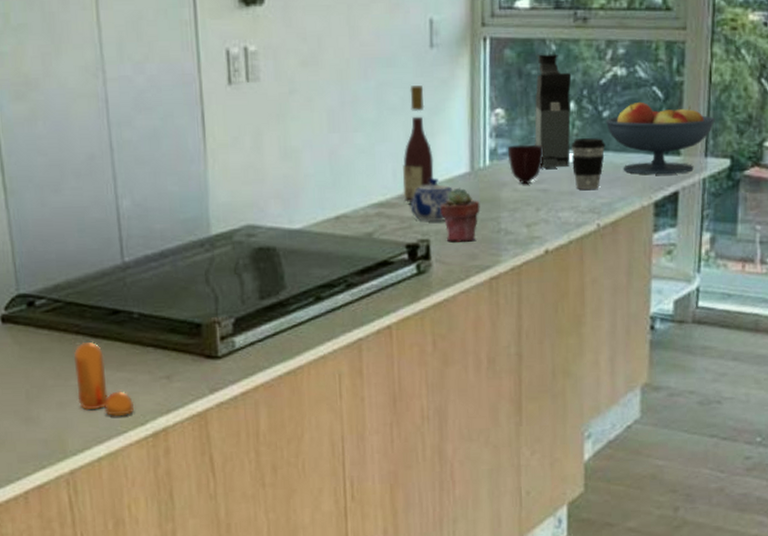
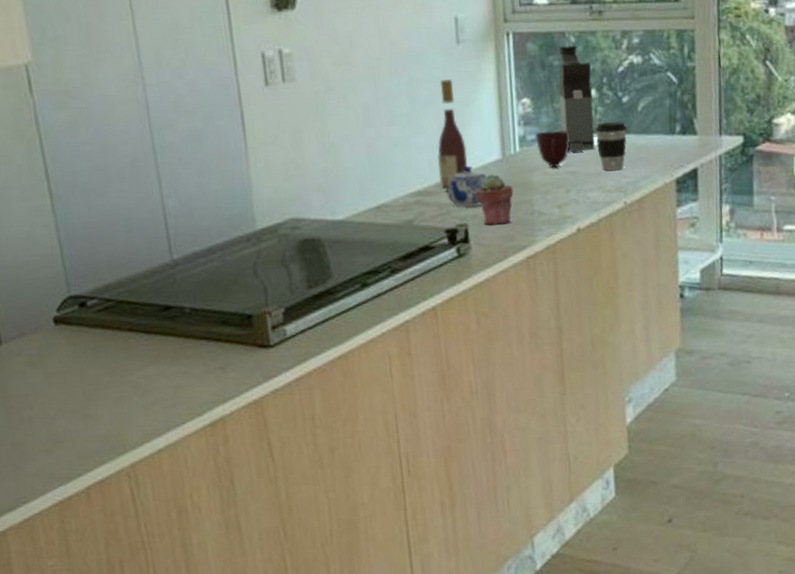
pepper shaker: present [74,342,134,416] -> none [128,338,191,409]
fruit bowl: present [605,101,716,175] -> none [625,86,728,154]

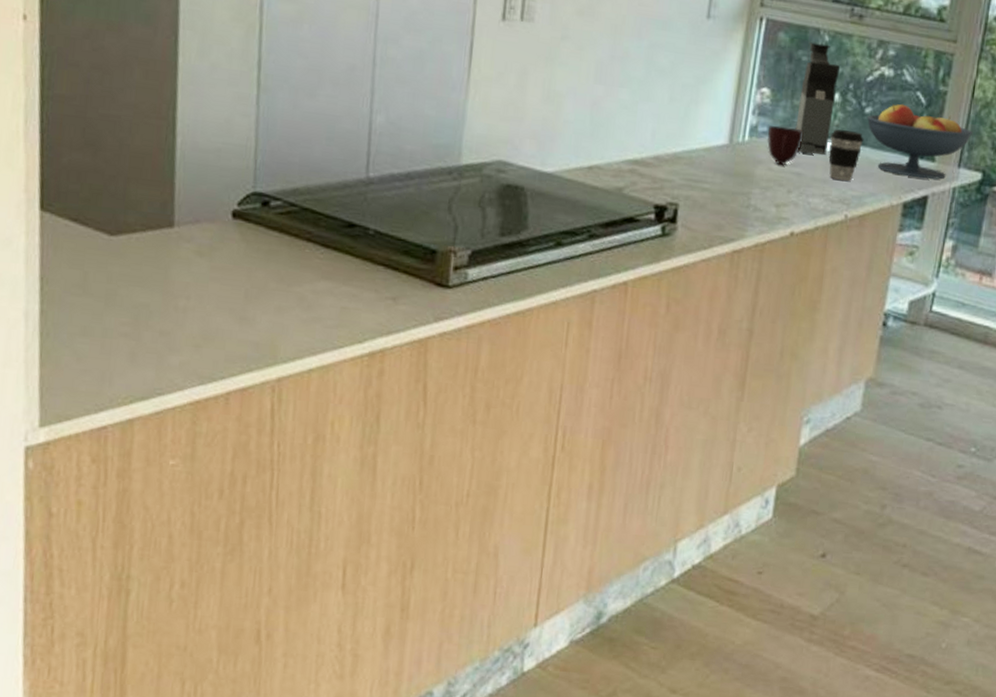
wine bottle: present [437,79,468,190] -> none [659,52,695,164]
teapot: present [447,165,487,207] -> none [663,144,709,189]
potted succulent: present [476,173,514,226] -> none [693,157,734,213]
fruit bowl: none [625,86,728,154] -> present [866,104,974,180]

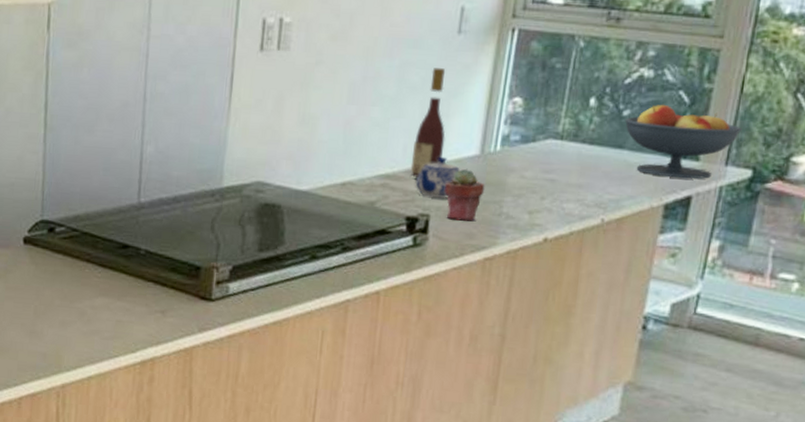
wine bottle: none [659,52,695,164] -> present [410,68,446,177]
teapot: none [663,144,709,189] -> present [415,156,460,199]
potted succulent: none [693,157,734,213] -> present [445,168,485,222]
mug: present [766,125,804,166] -> none [519,133,558,173]
coffee maker: present [795,42,840,155] -> none [549,49,596,160]
coffee cup: present [829,129,864,181] -> none [584,134,622,185]

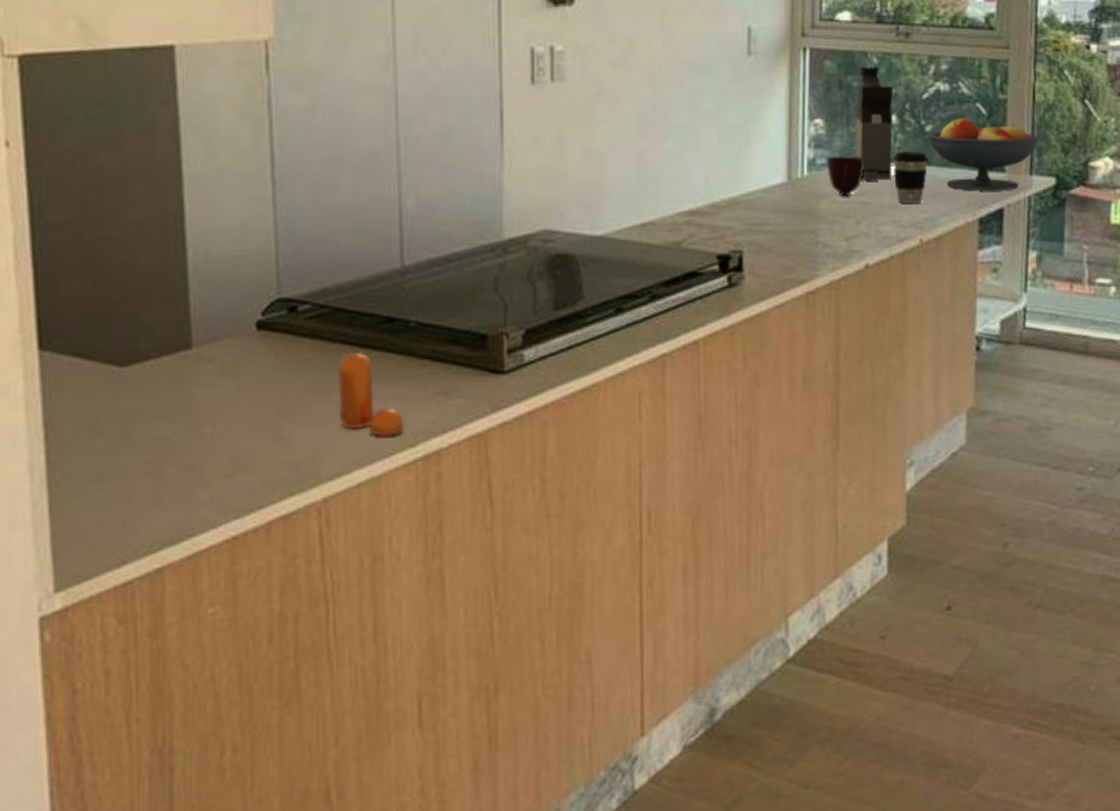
pepper shaker: none [79,270,129,341] -> present [339,353,405,436]
wine bottle: present [410,68,446,177] -> none [715,92,749,211]
teapot: present [415,156,460,199] -> none [722,187,768,233]
potted succulent: present [445,168,485,222] -> none [755,197,797,254]
mug: none [519,133,558,173] -> present [826,156,865,197]
coffee maker: none [549,49,596,160] -> present [855,66,893,181]
coffee cup: none [584,134,622,185] -> present [893,152,929,203]

